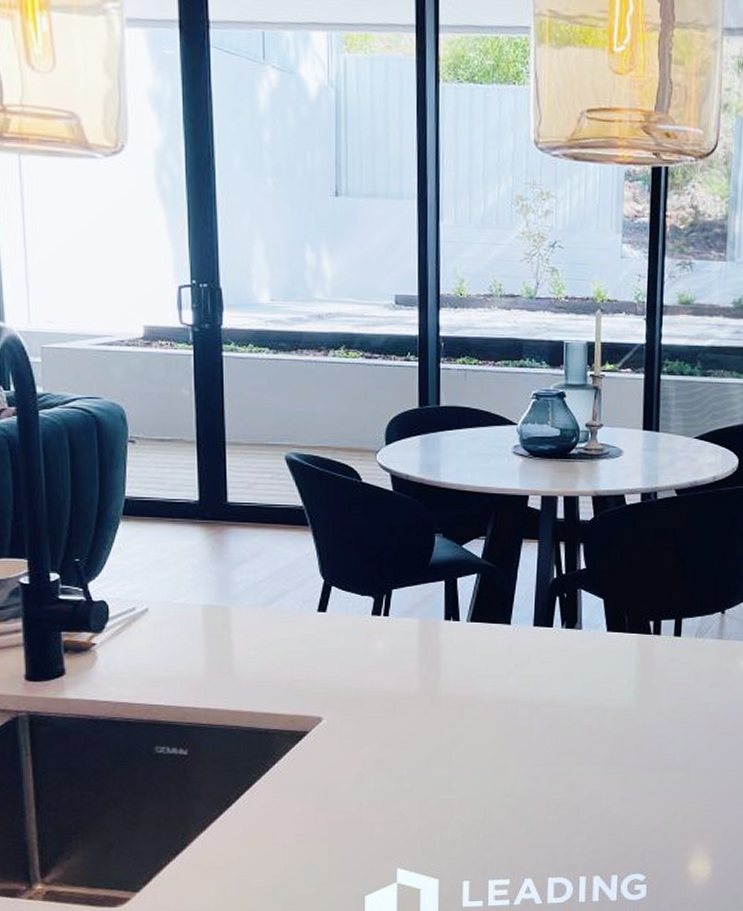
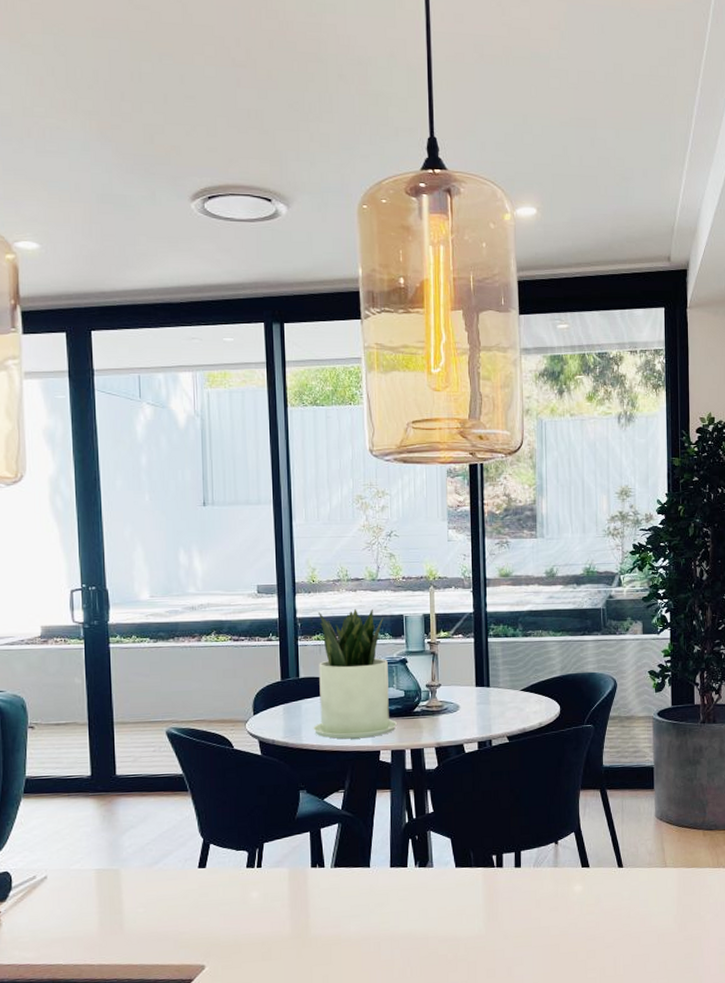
planter: none [453,330,551,480] -> present [313,609,398,739]

